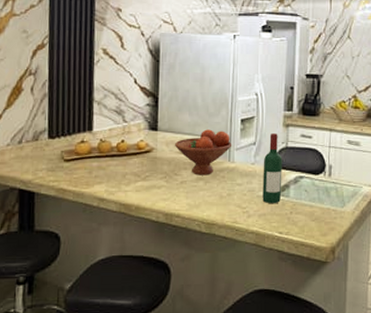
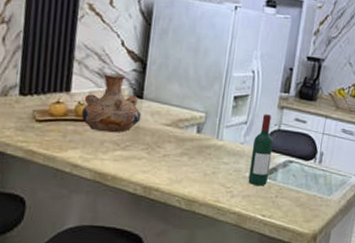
vase: none [103,110,157,165] -> present [81,73,141,133]
fruit bowl: present [175,129,232,175] -> none [160,103,223,151]

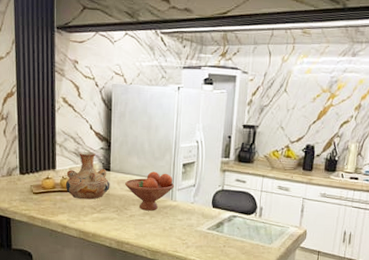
fruit bowl: none [160,103,223,151] -> present [125,171,175,211]
wine bottle: present [248,114,274,186] -> none [200,177,219,238]

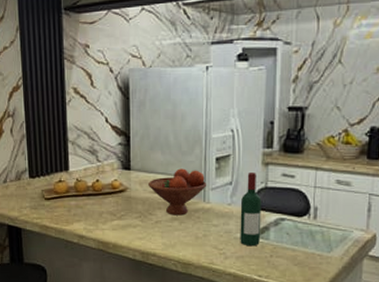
vase: present [65,152,110,200] -> none [80,149,131,204]
wine bottle: none [200,177,219,238] -> present [240,173,262,247]

